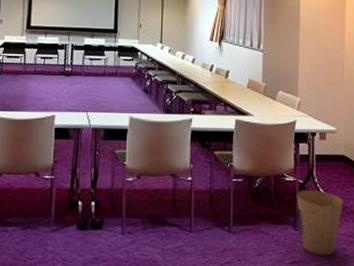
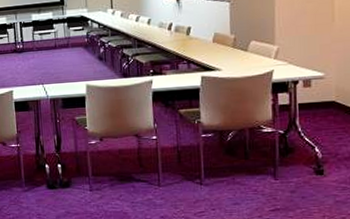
trash can: present [296,189,344,256] -> none [276,139,335,203]

